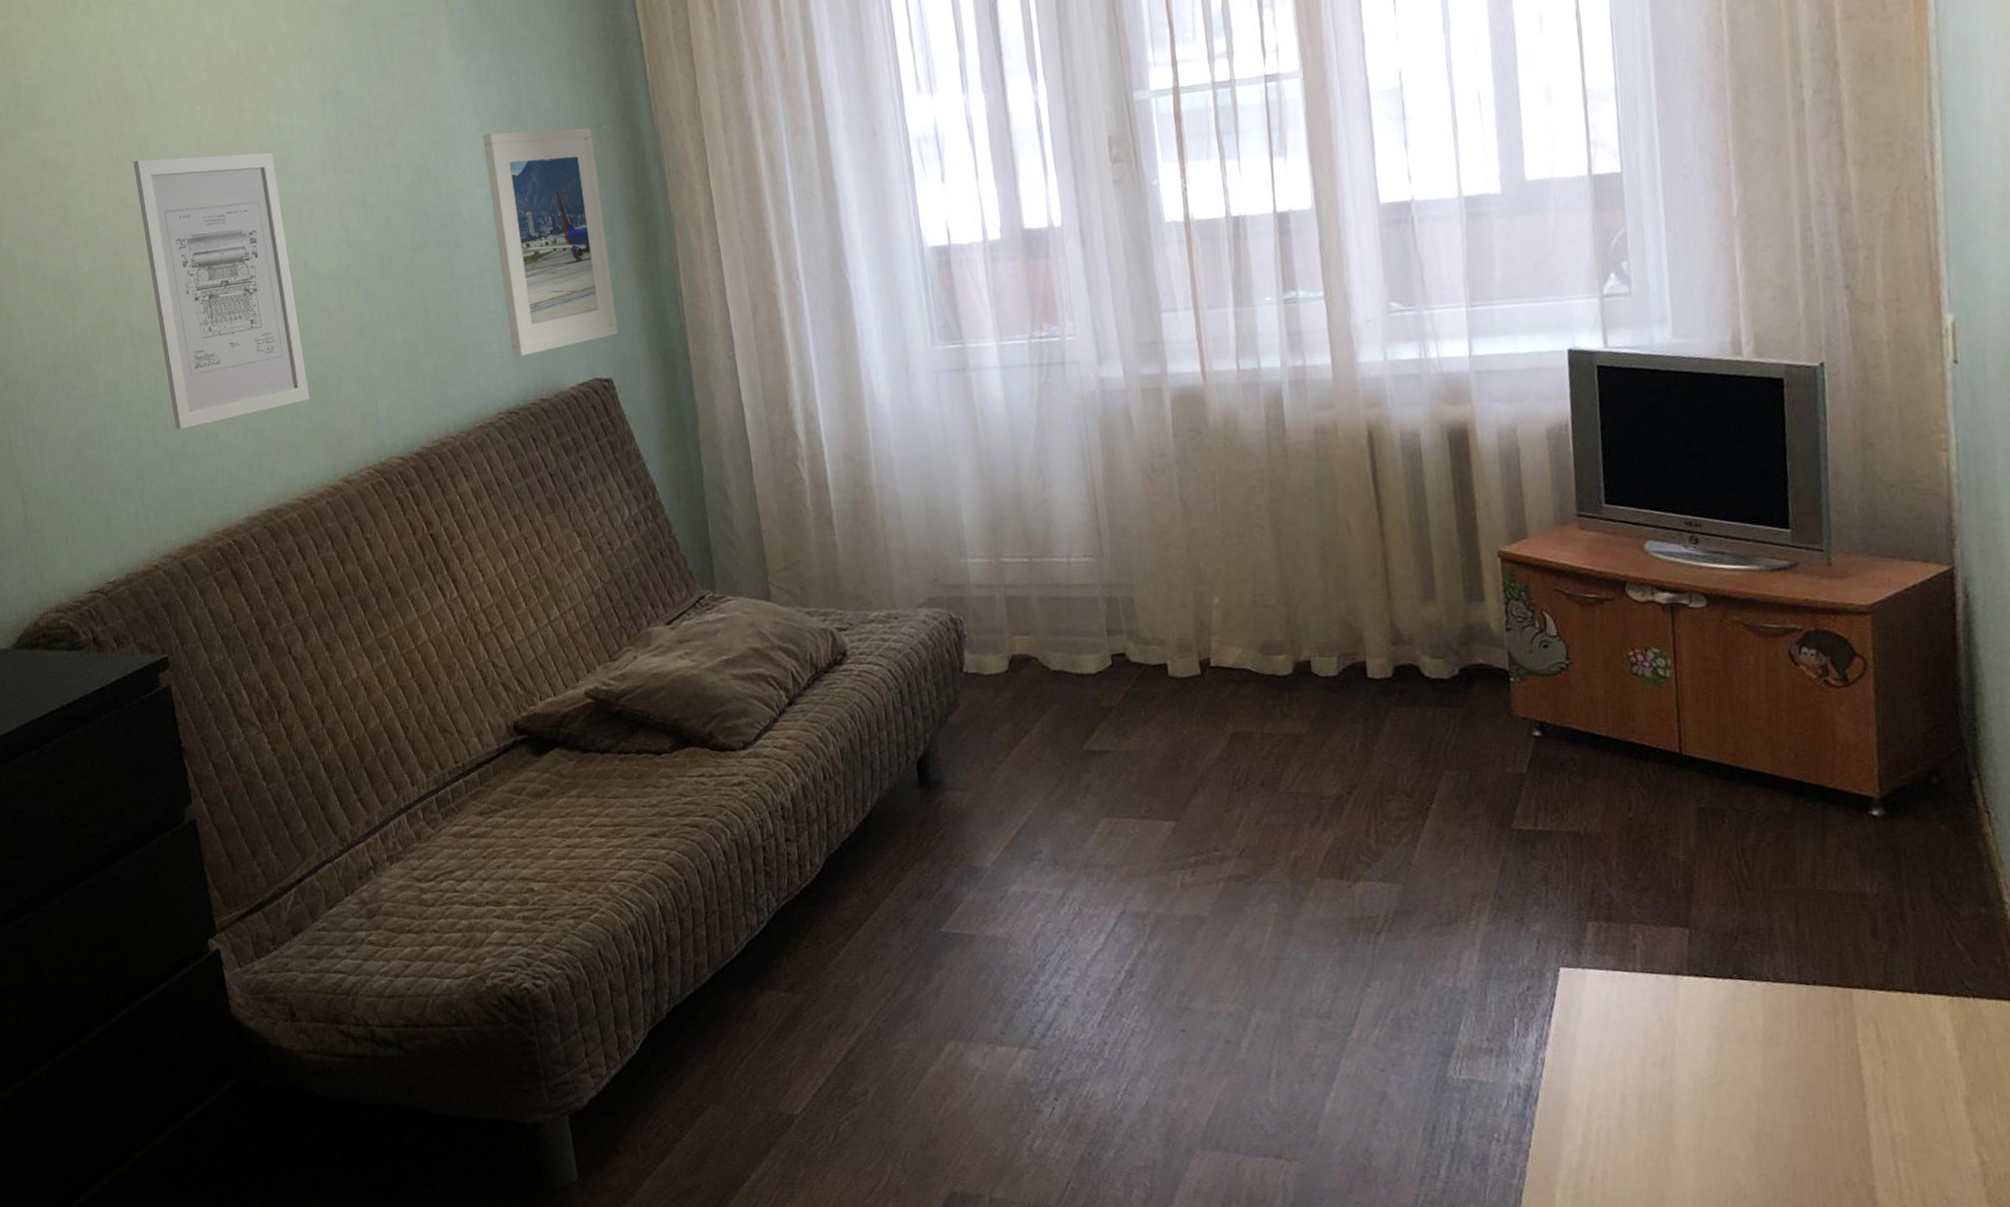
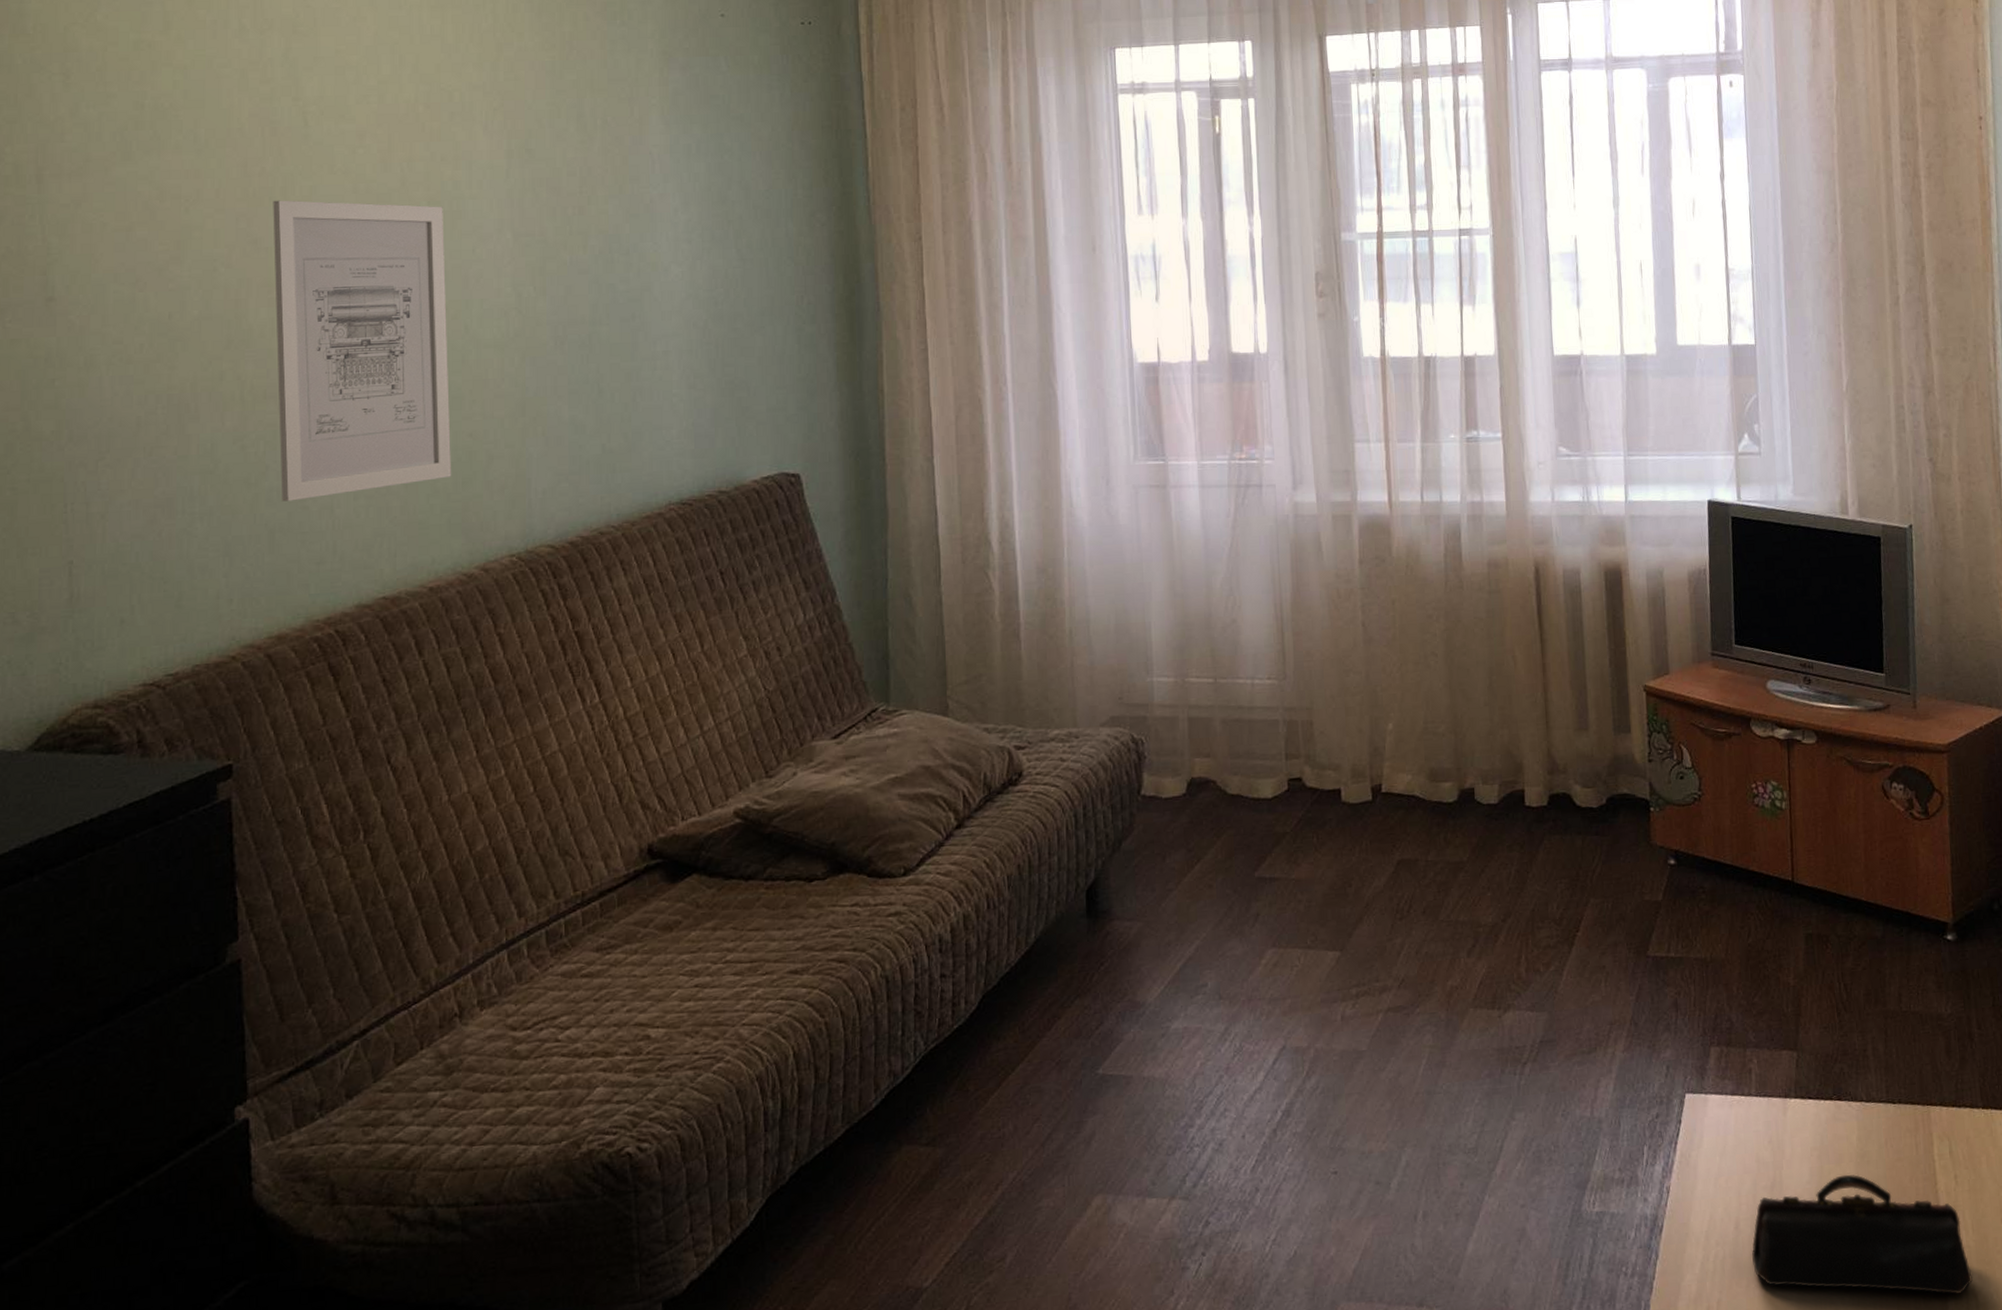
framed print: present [483,127,618,357] -> none [686,209,811,445]
pencil case: none [1641,1054,1906,1182] -> present [1752,1174,1973,1295]

